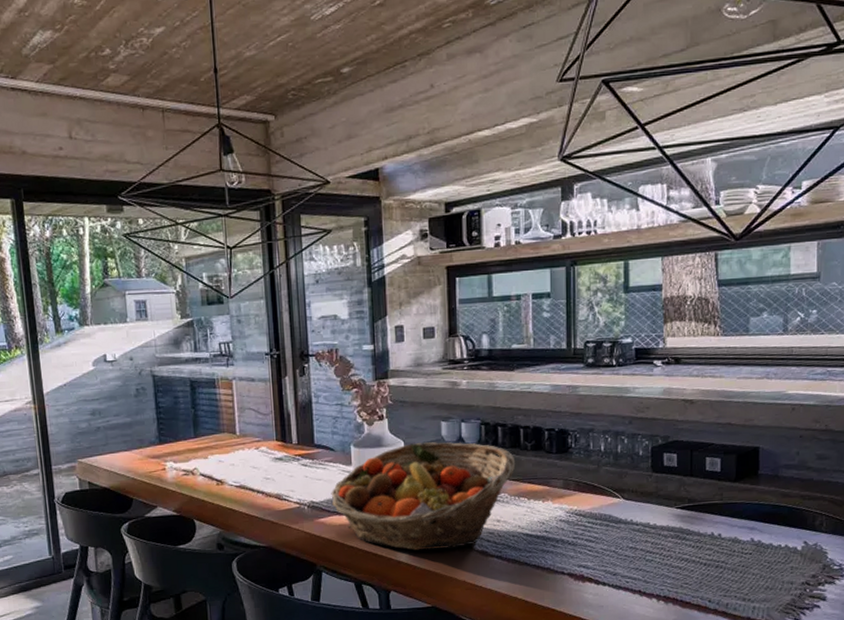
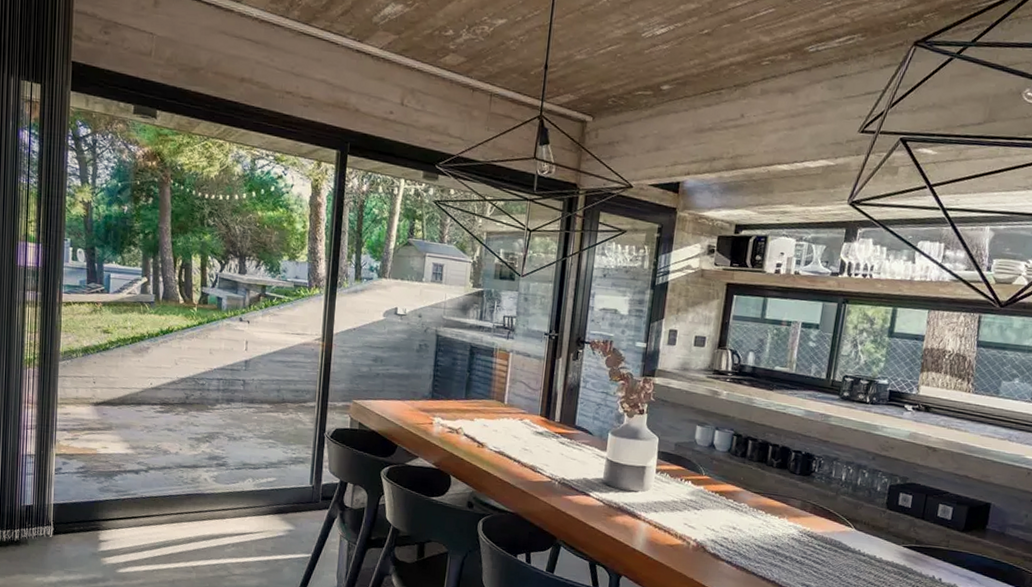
fruit basket: present [331,442,516,551] -> none [581,441,760,547]

